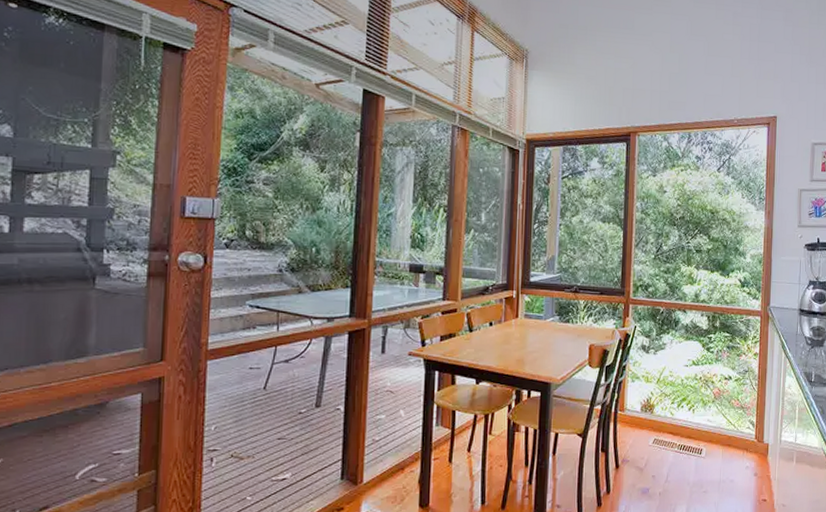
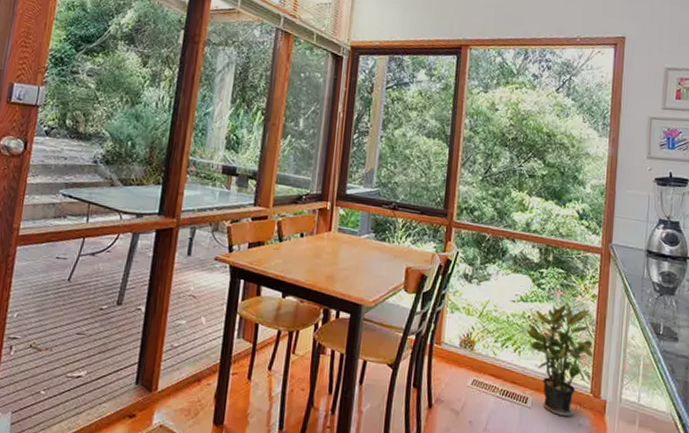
potted plant: none [698,362,757,462] -> present [526,302,593,417]

